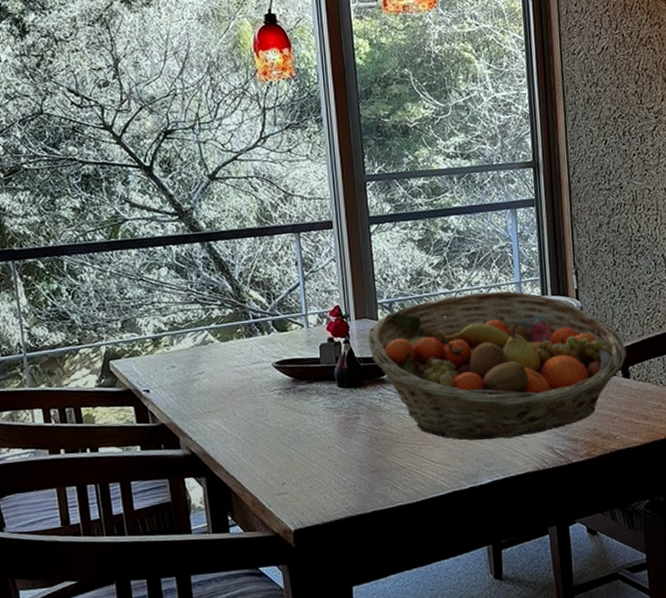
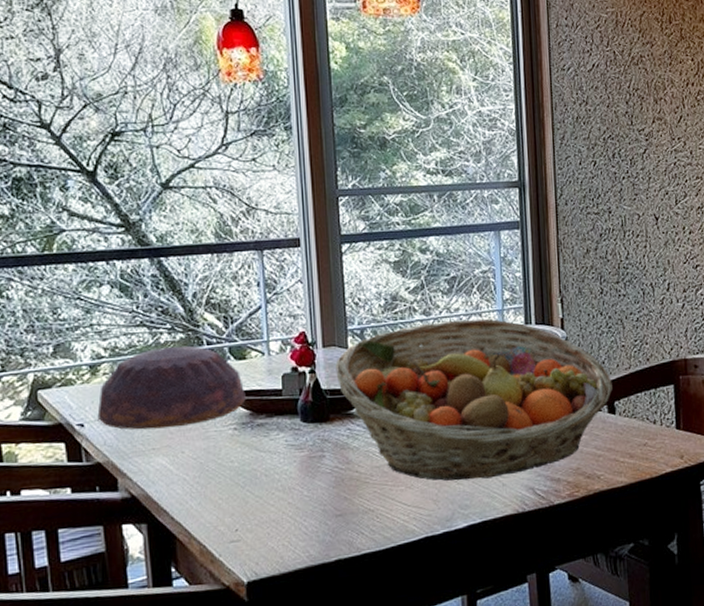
bowl: none [160,320,288,395] -> present [97,346,246,430]

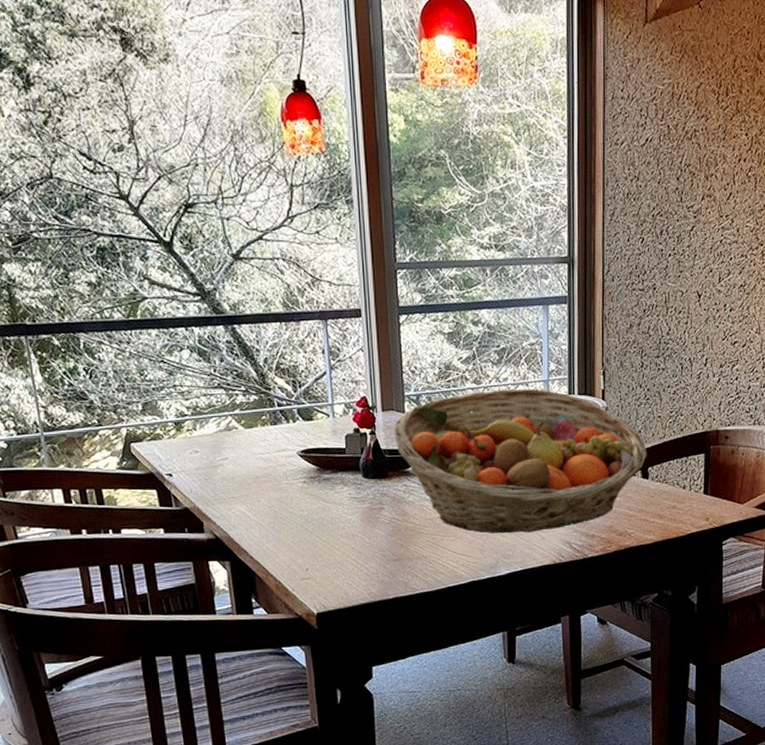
bowl: present [97,346,246,430] -> none [183,406,313,480]

